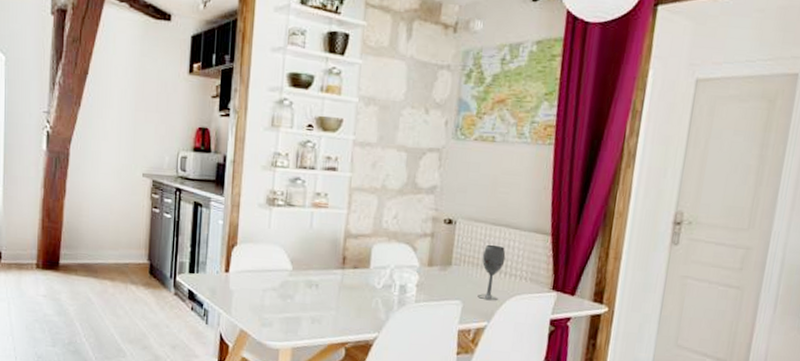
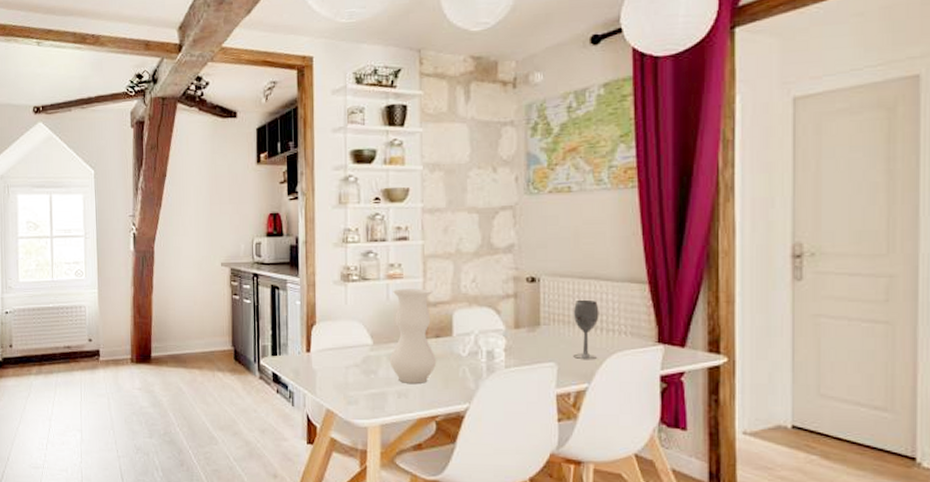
vase: none [306,218,356,311] -> present [389,288,437,383]

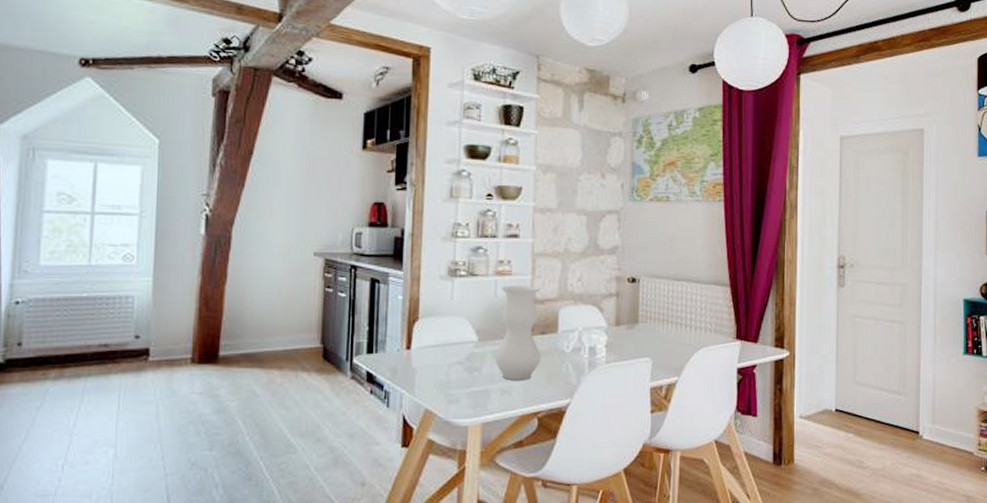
wine glass: present [573,299,599,360] -> none [666,299,689,355]

